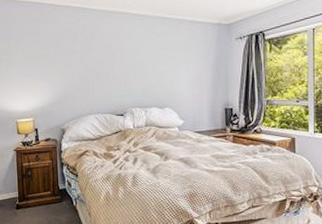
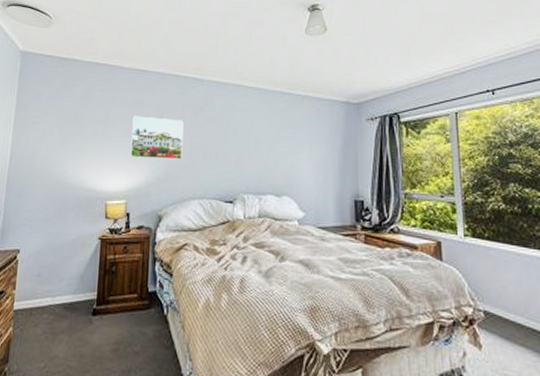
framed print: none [31,45,78,82] -> present [130,116,184,160]

